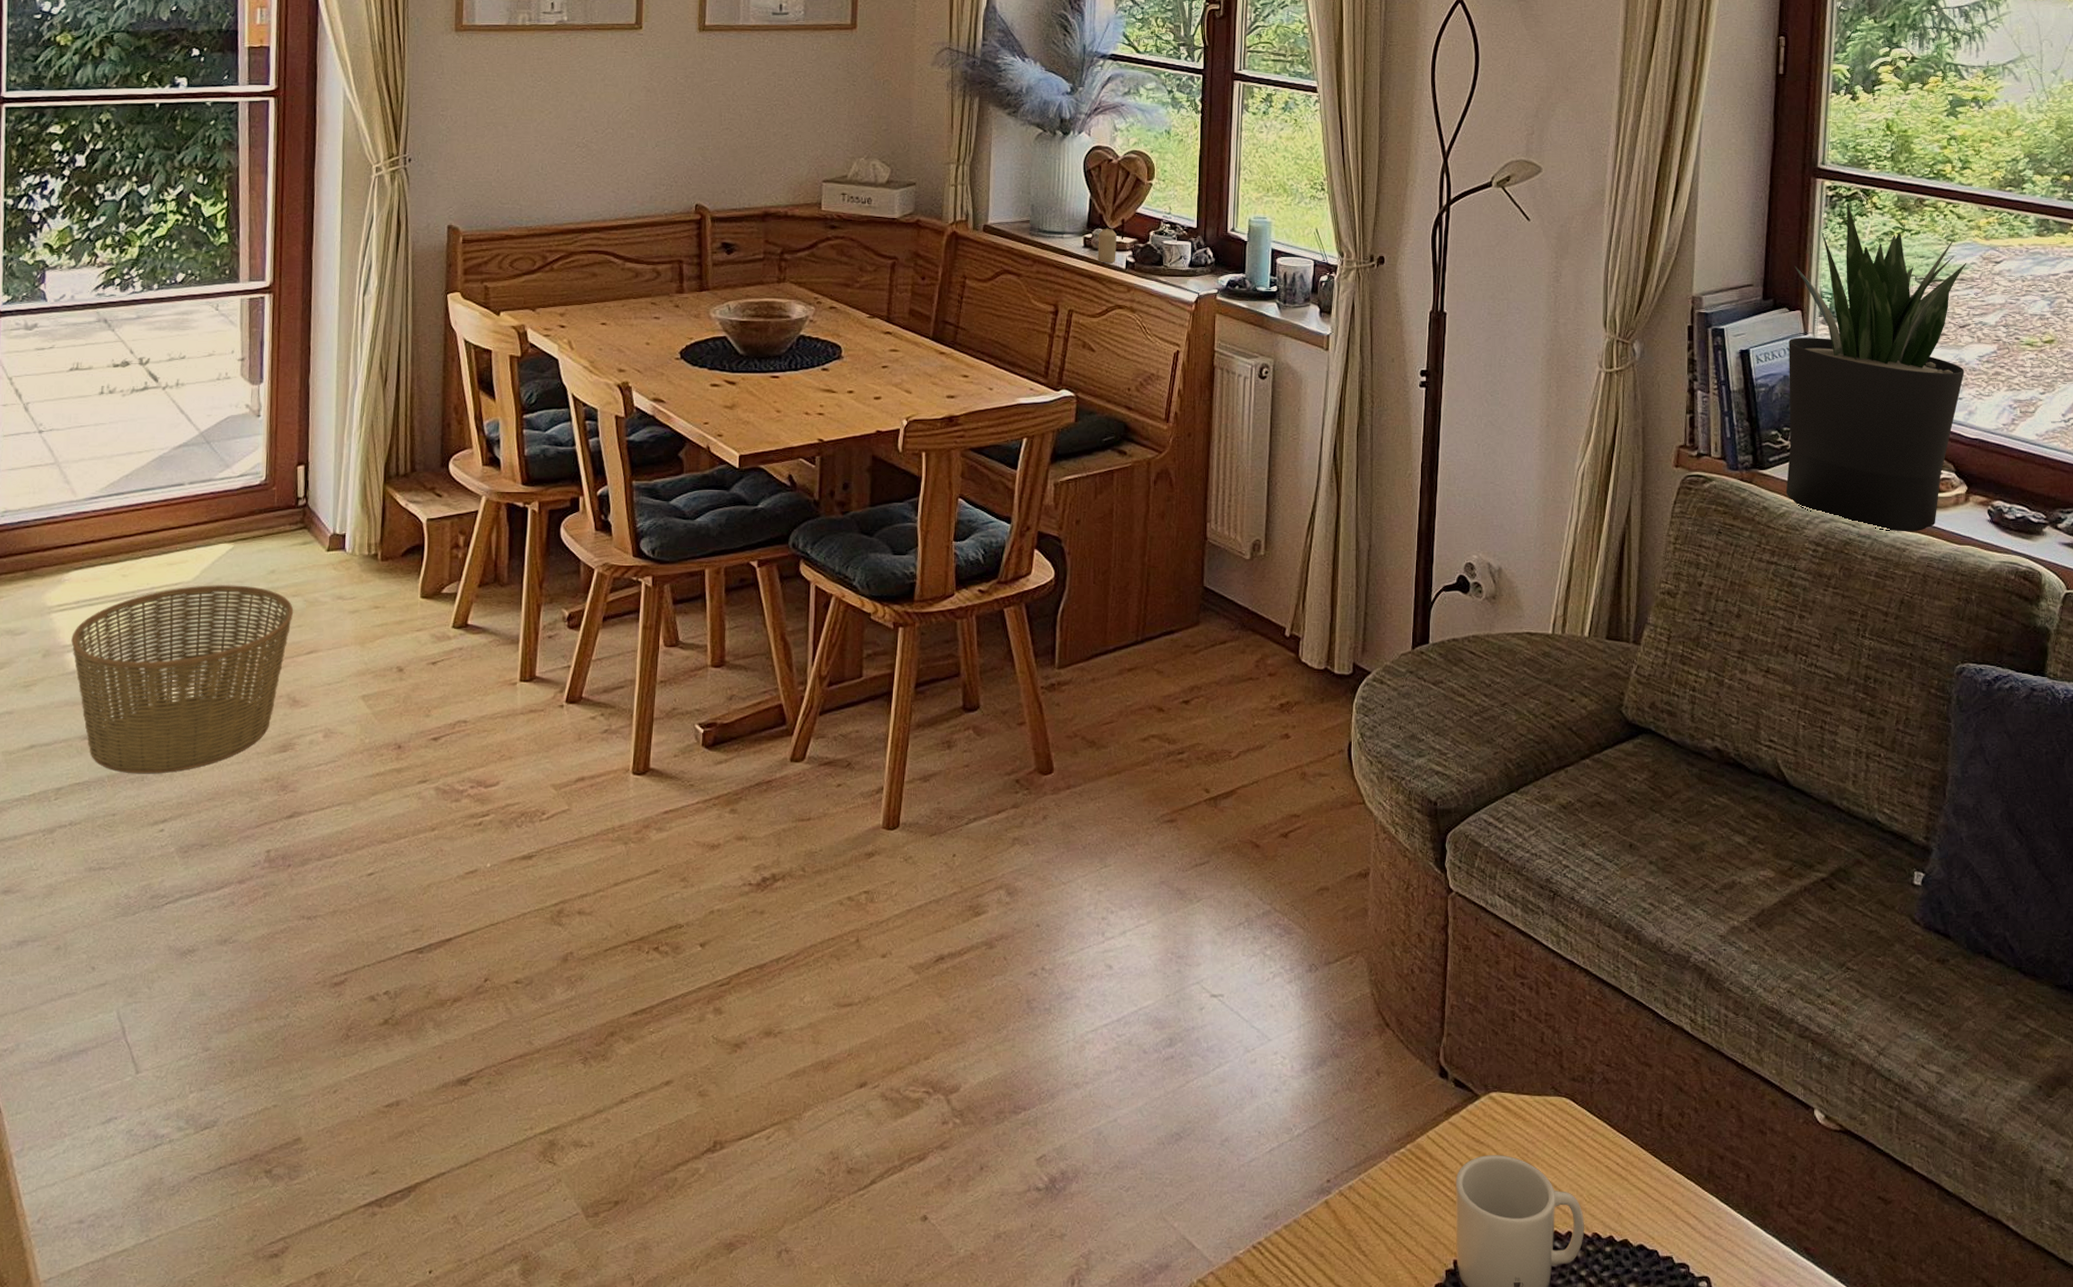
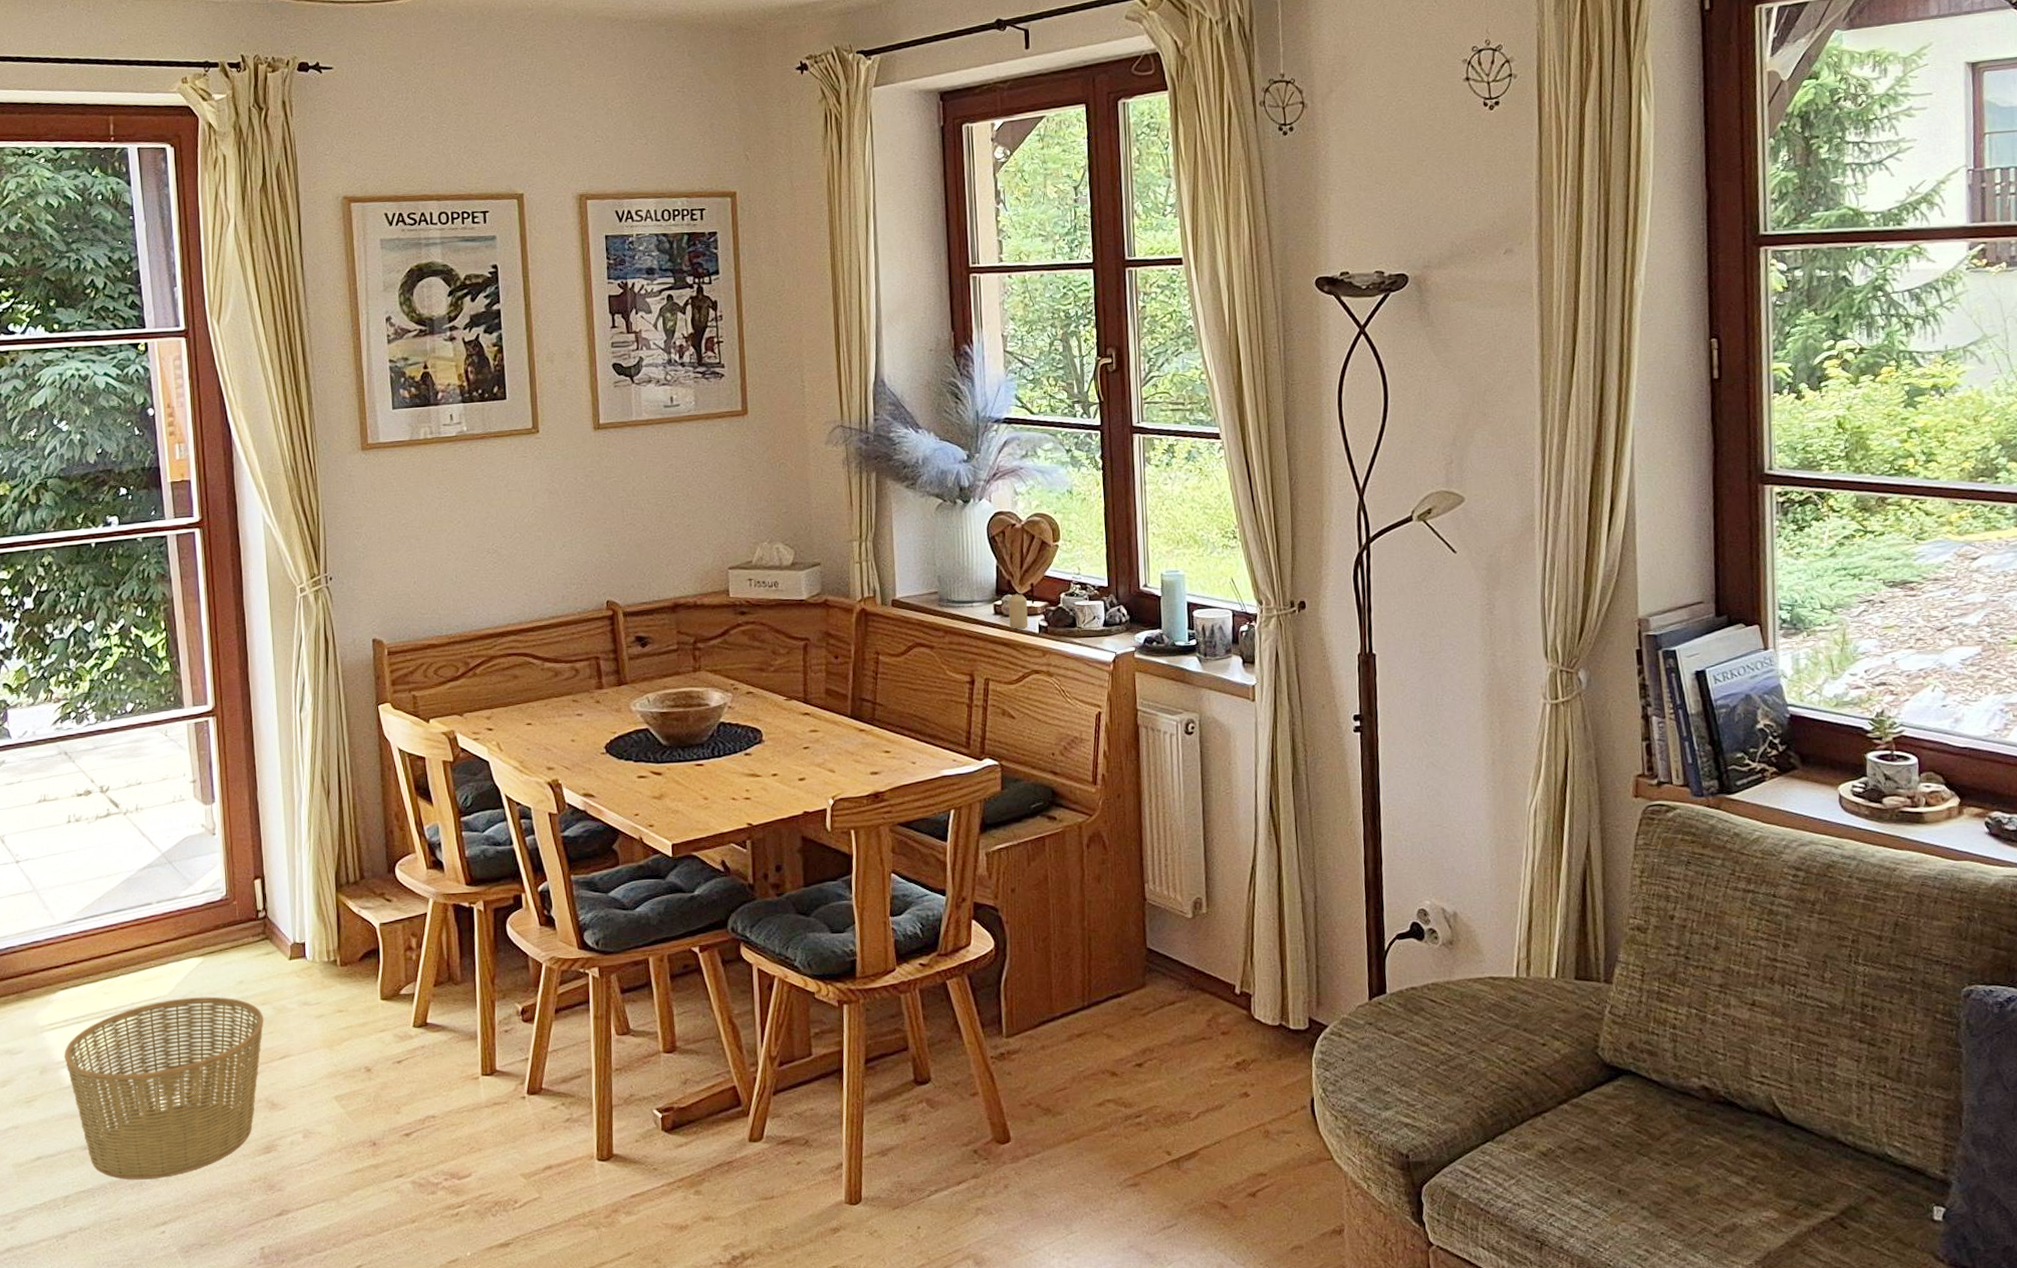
planter: present [1786,203,1967,532] -> none [1747,508,1947,851]

